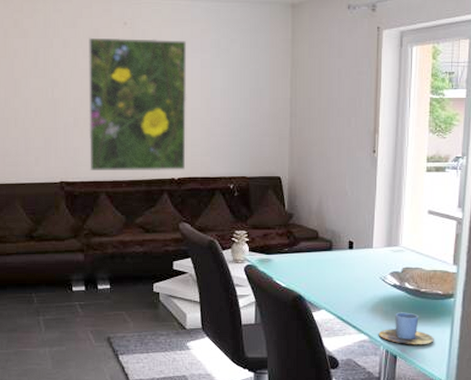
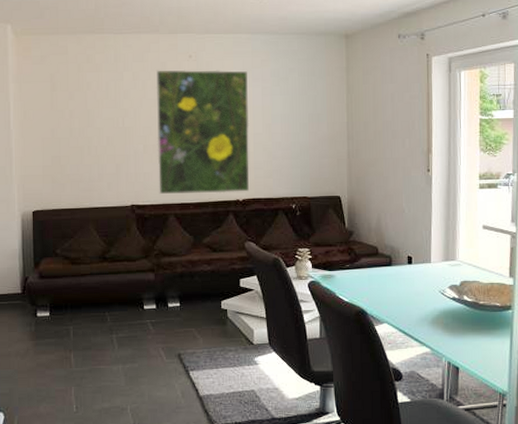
cup: present [378,312,434,344] -> none [439,324,495,356]

